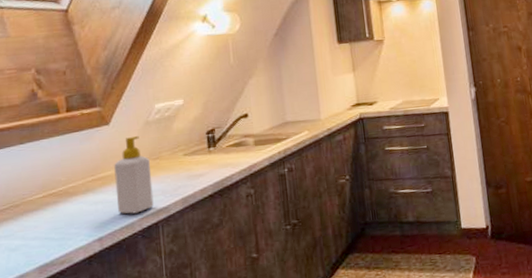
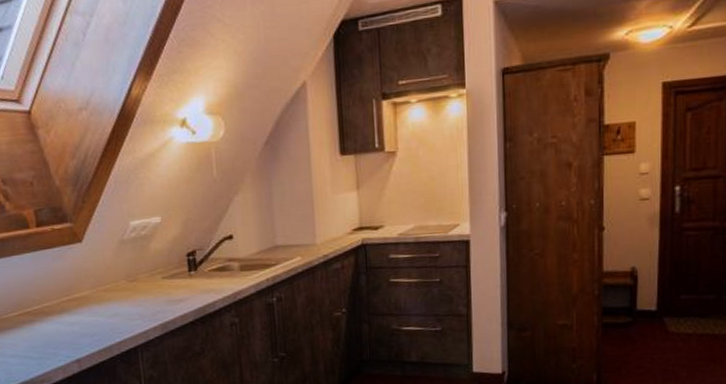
soap bottle: present [114,135,154,214] -> none [89,255,132,337]

